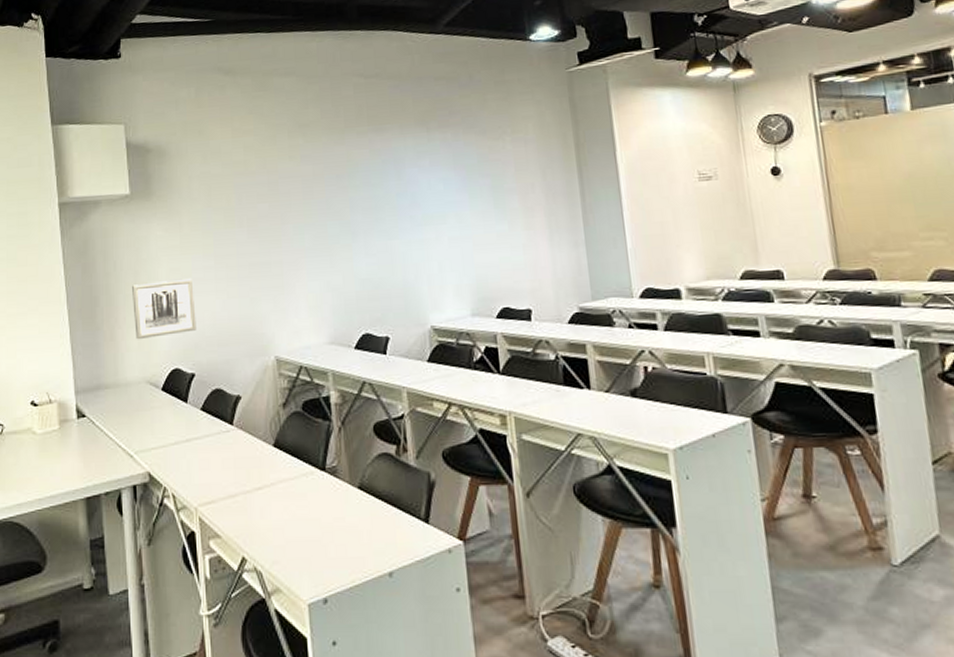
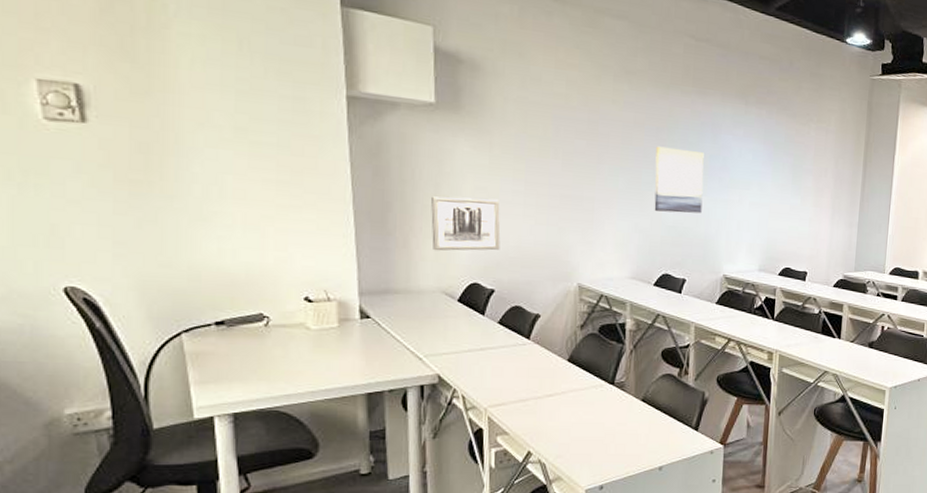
wall art: none [339,192,396,265] -> present [654,146,704,214]

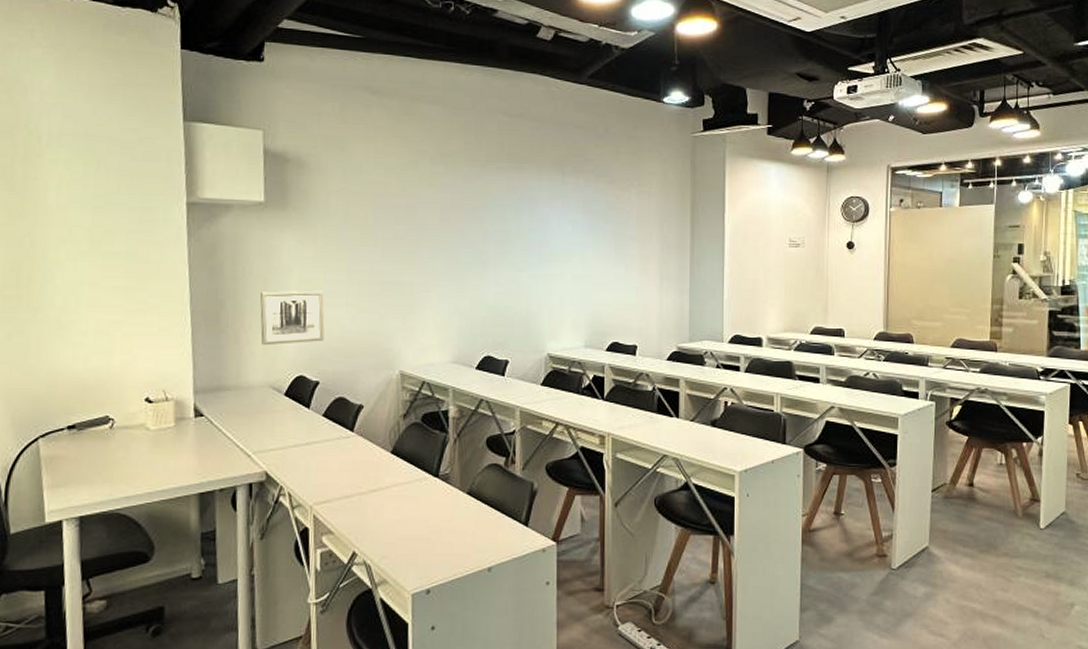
wall art: present [654,146,704,214] -> none [473,225,523,291]

